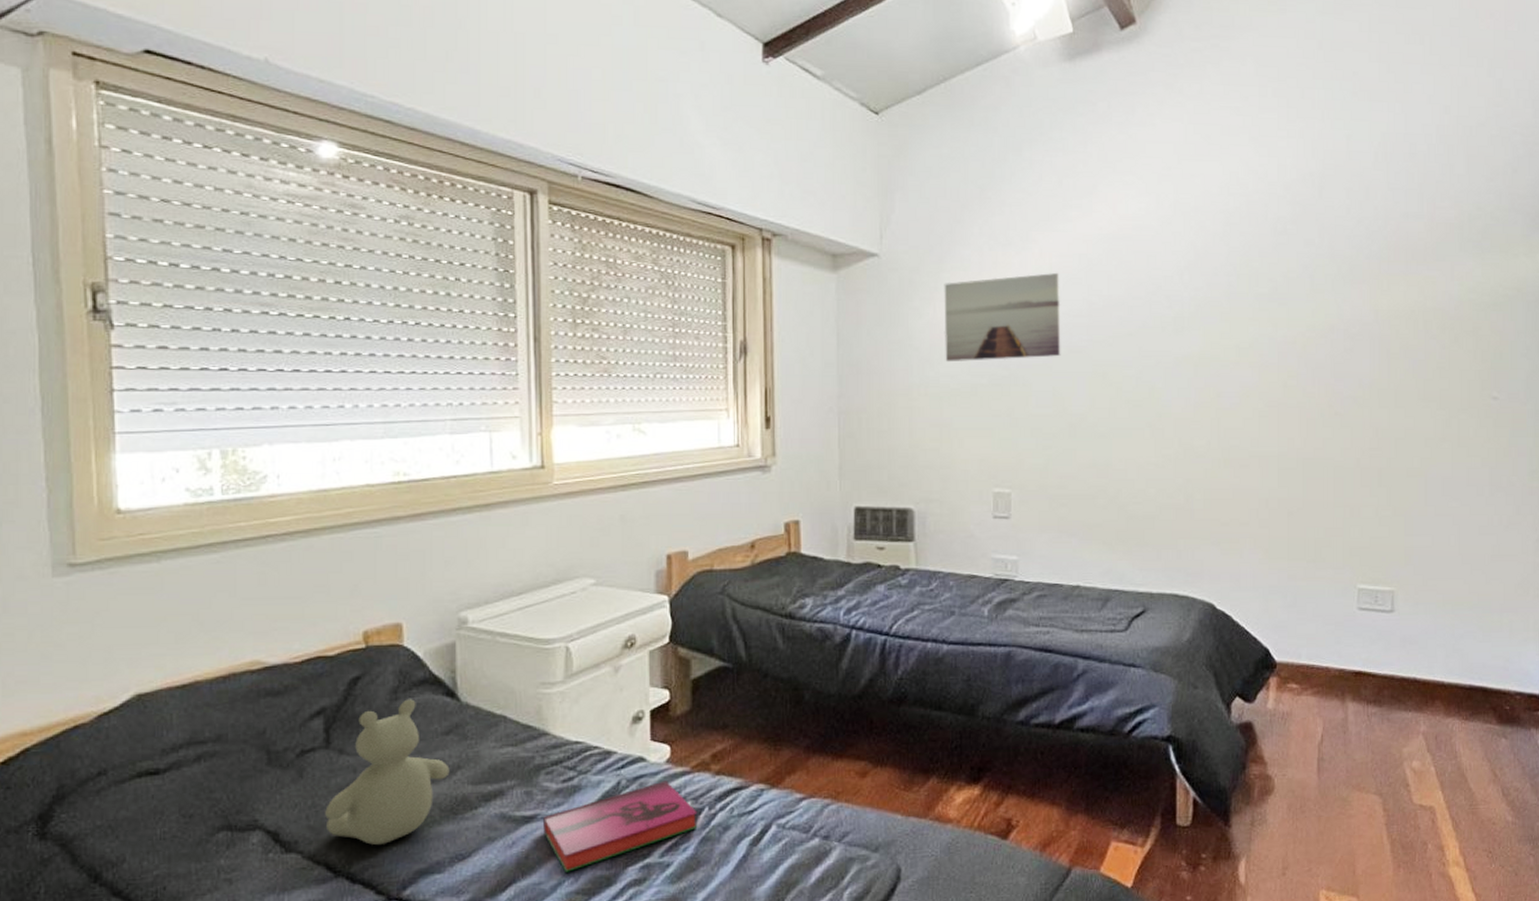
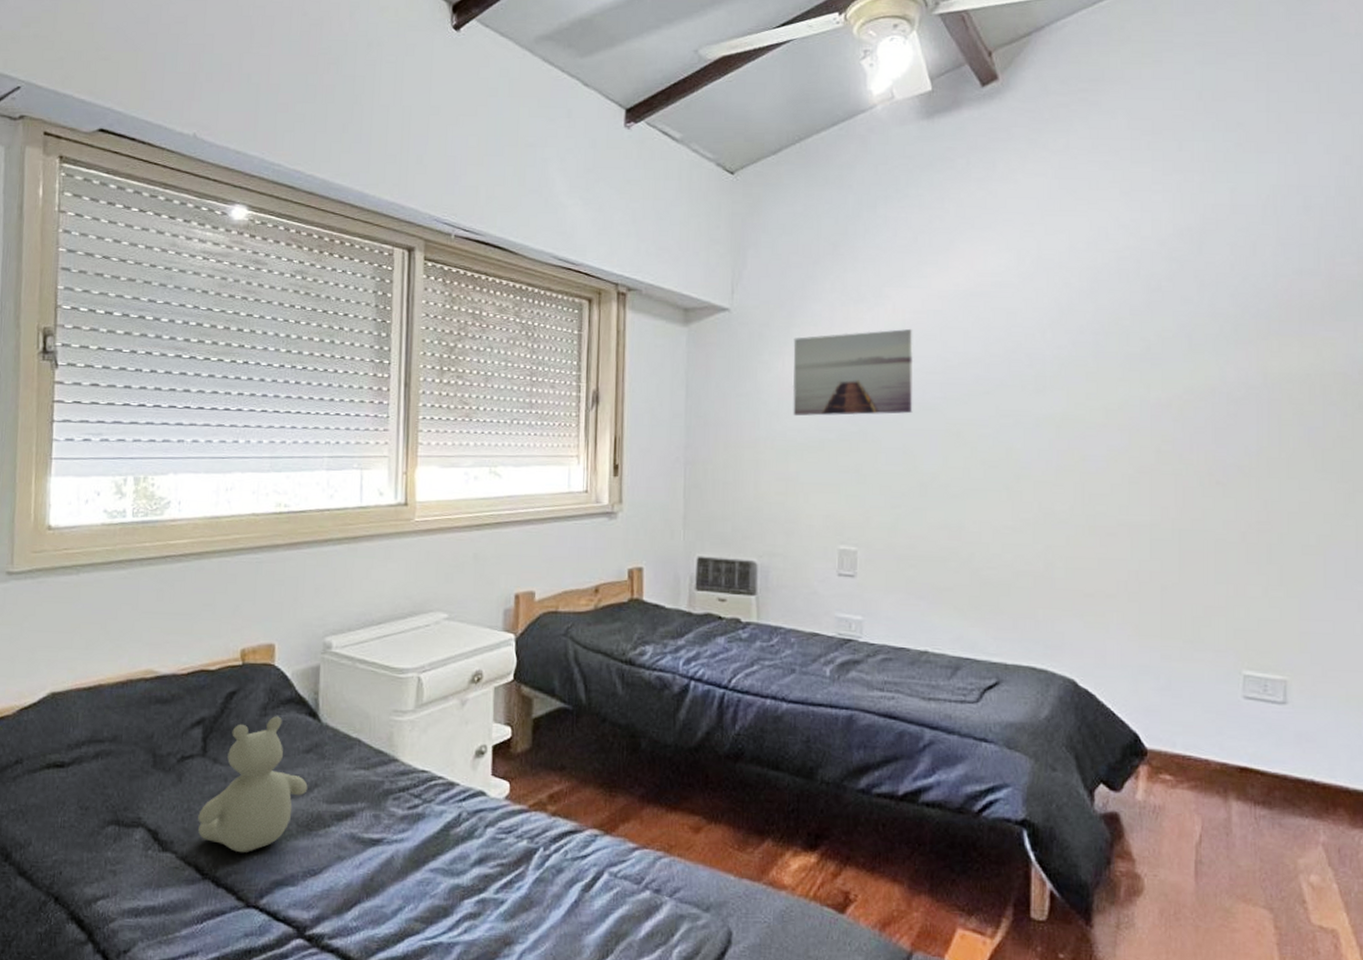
hardback book: present [543,780,698,872] -> none [388,817,533,899]

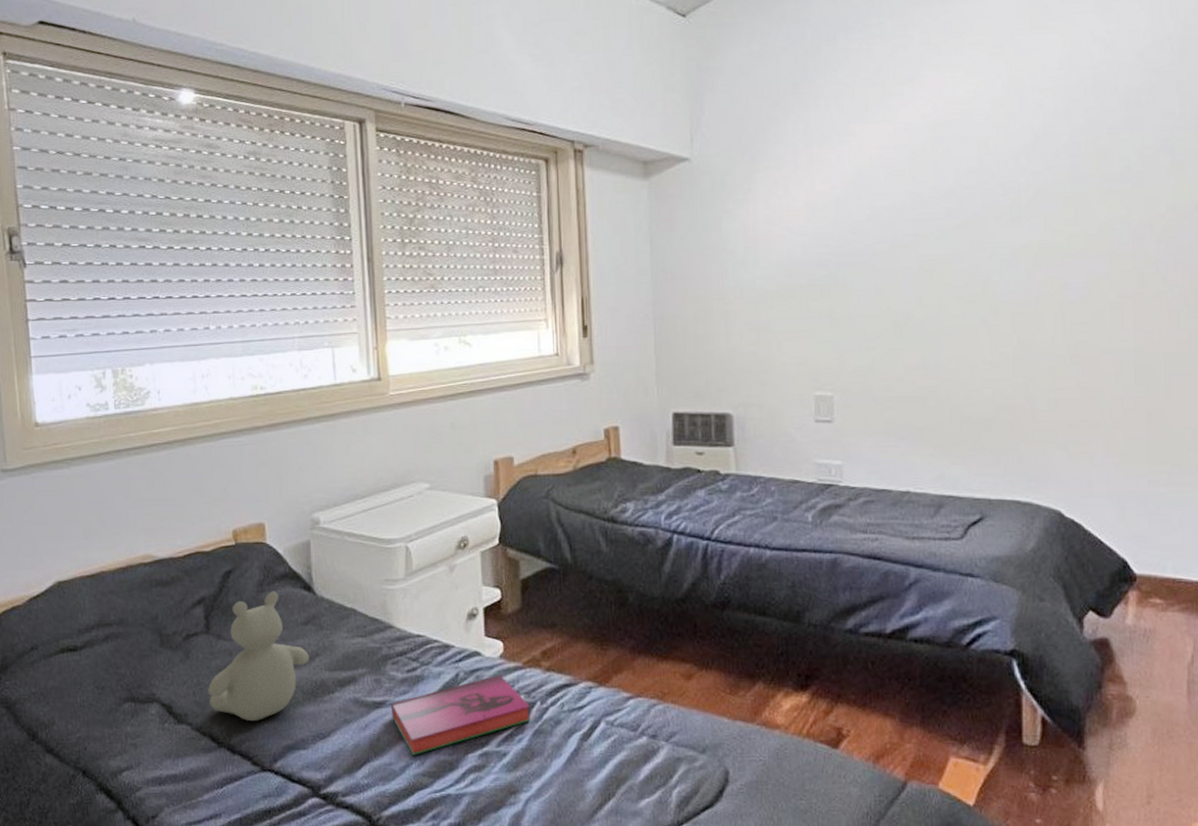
hardback book: none [388,817,533,899] -> present [391,674,531,755]
wall art: present [792,328,914,417] -> none [757,165,884,264]

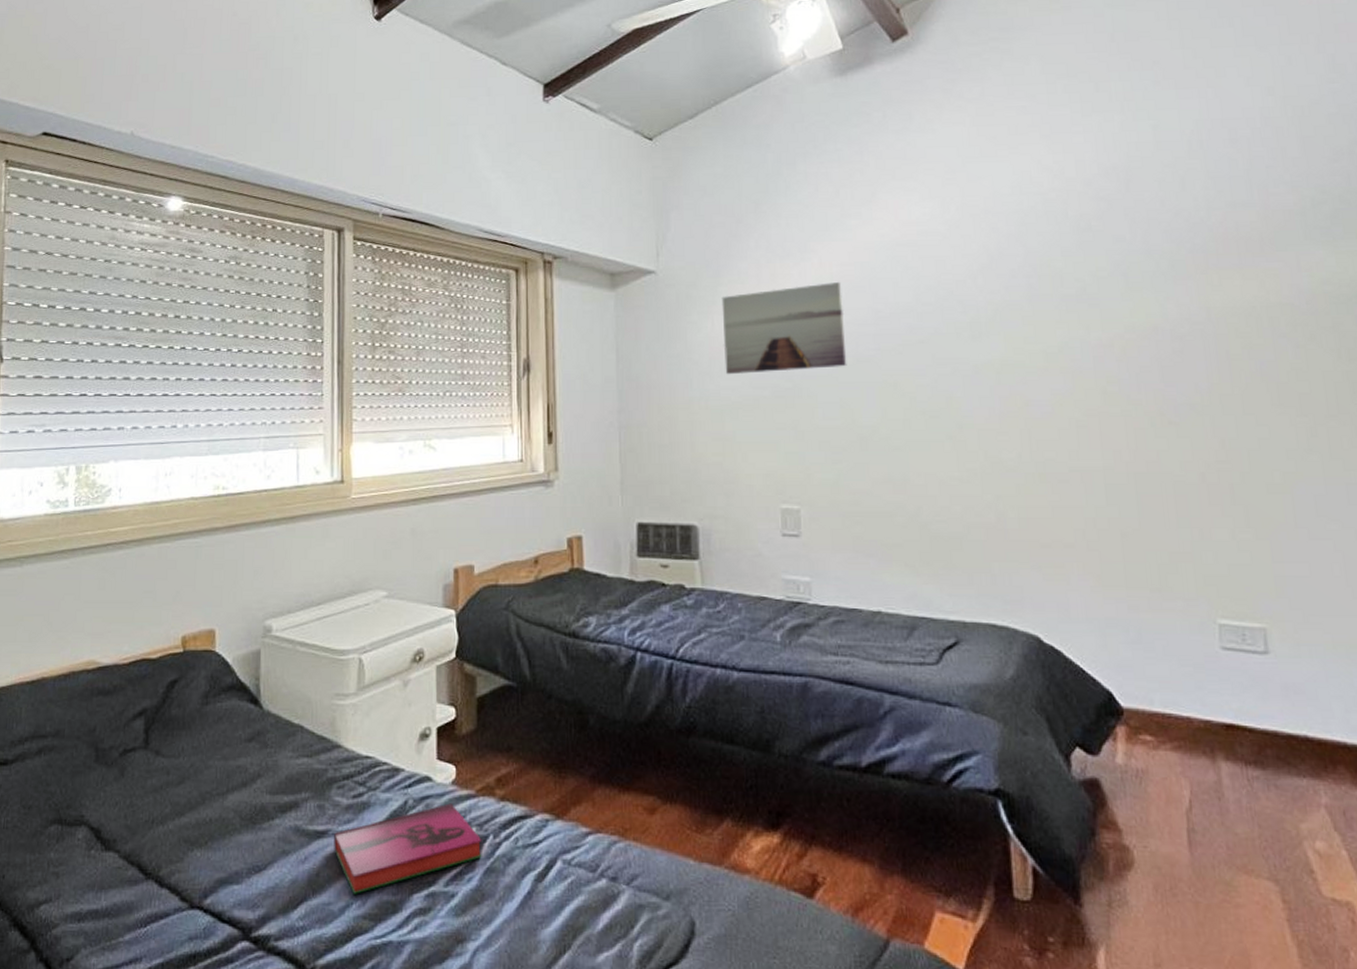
stuffed bear: present [208,592,309,722] -> none [140,704,251,850]
wall art: none [757,165,884,264] -> present [721,281,847,375]

